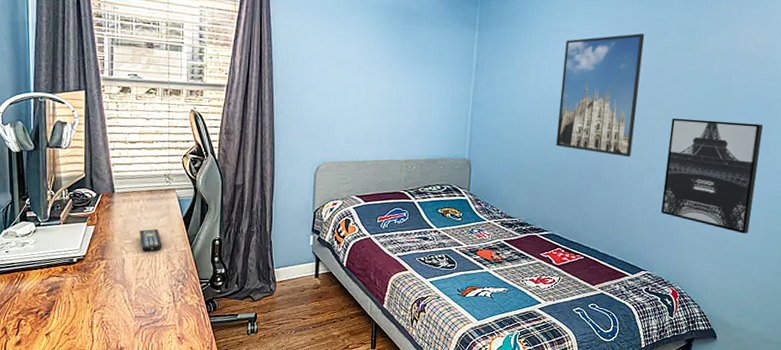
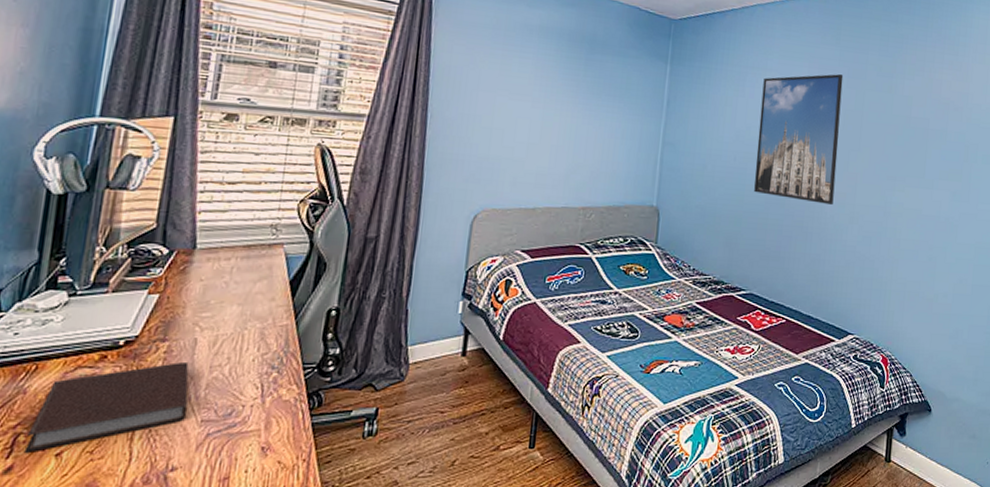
notebook: none [26,275,124,332] -> present [23,362,189,453]
remote control: present [139,228,163,252] -> none [223,296,256,328]
wall art: present [661,118,763,234] -> none [866,163,963,290]

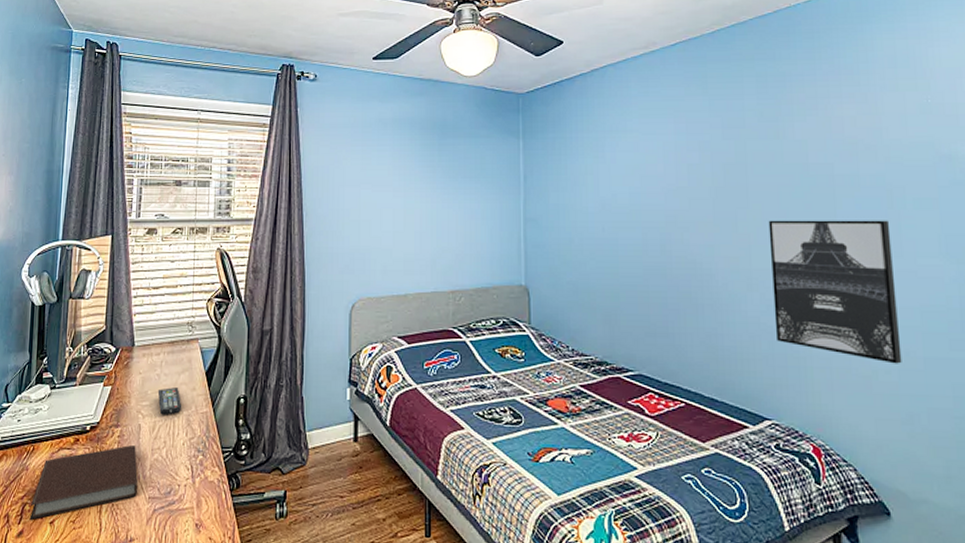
remote control: none [223,296,256,328] -> present [157,386,182,415]
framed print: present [754,74,844,206] -> none [624,126,724,272]
wall art: none [866,163,963,290] -> present [768,220,902,364]

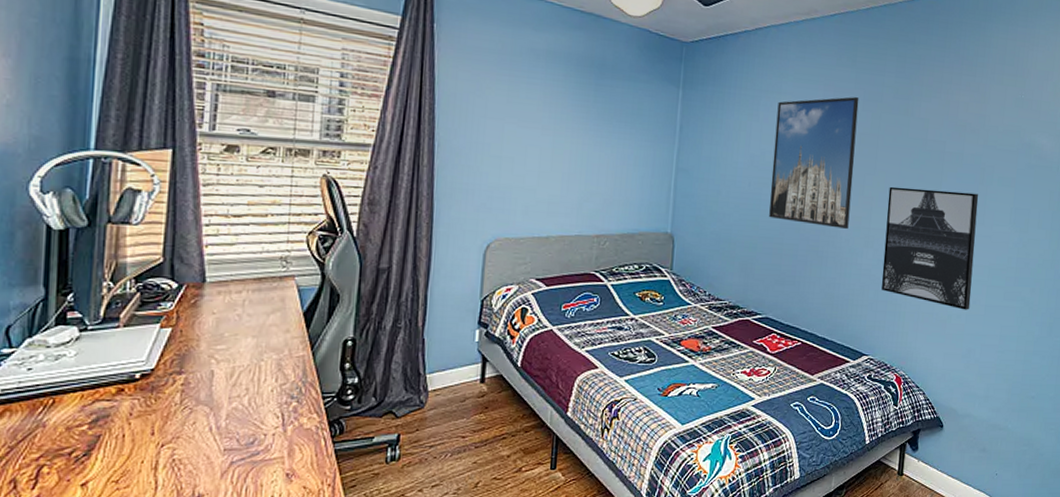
notebook: present [29,445,138,520] -> none [49,394,209,483]
remote control: present [157,386,182,415] -> none [238,328,272,360]
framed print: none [624,126,724,272] -> present [769,97,859,230]

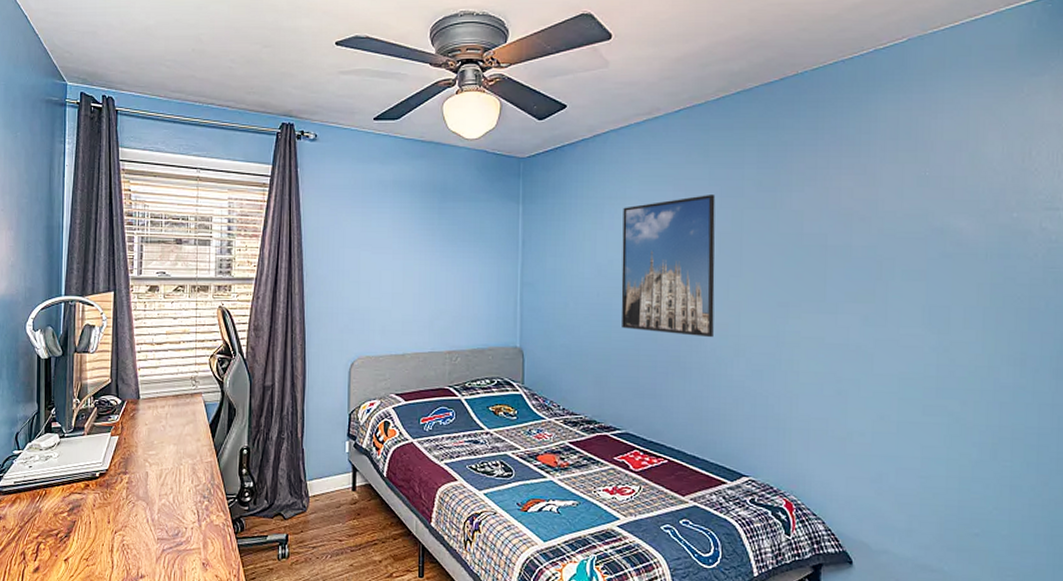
wall art: present [881,186,979,310] -> none [758,288,877,427]

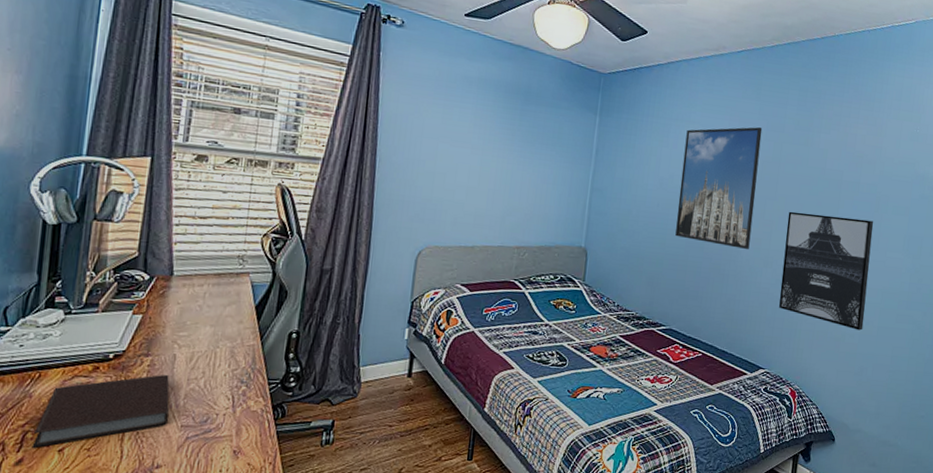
notebook: none [44,491,146,557] -> present [31,375,170,448]
wall art: none [758,288,877,427] -> present [779,211,874,331]

